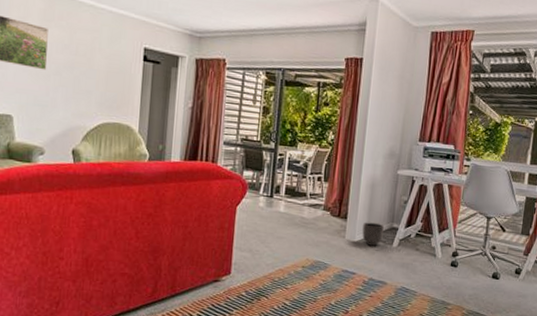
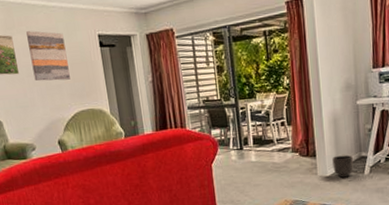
wall art: none [62,27,106,88] -> present [26,31,70,81]

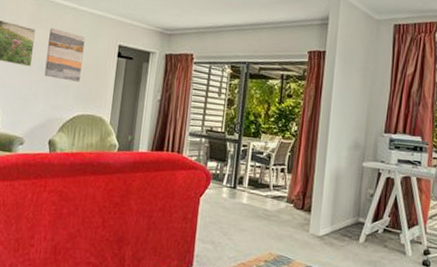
planter: present [332,154,354,178] -> none [326,215,349,241]

